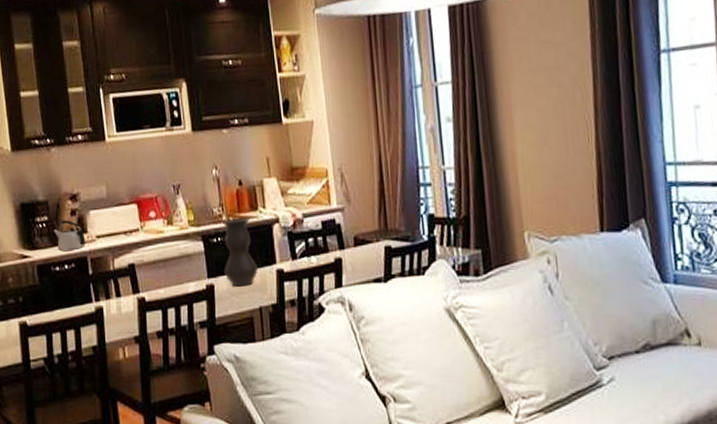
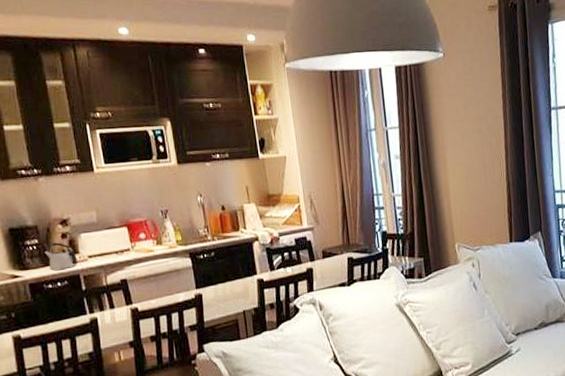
vase: present [221,218,258,287] -> none [207,237,241,295]

